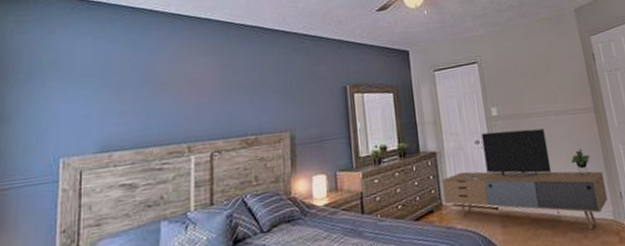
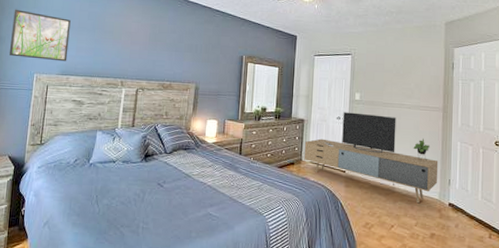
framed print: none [18,73,108,140] -> present [9,9,71,62]

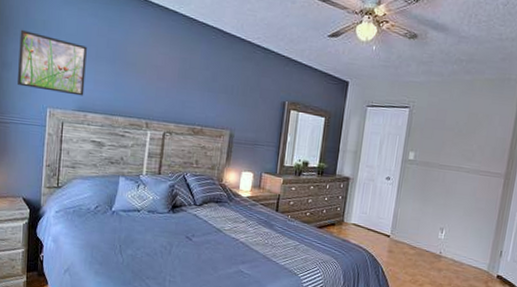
media console: present [304,112,439,204] -> none [346,172,492,274]

